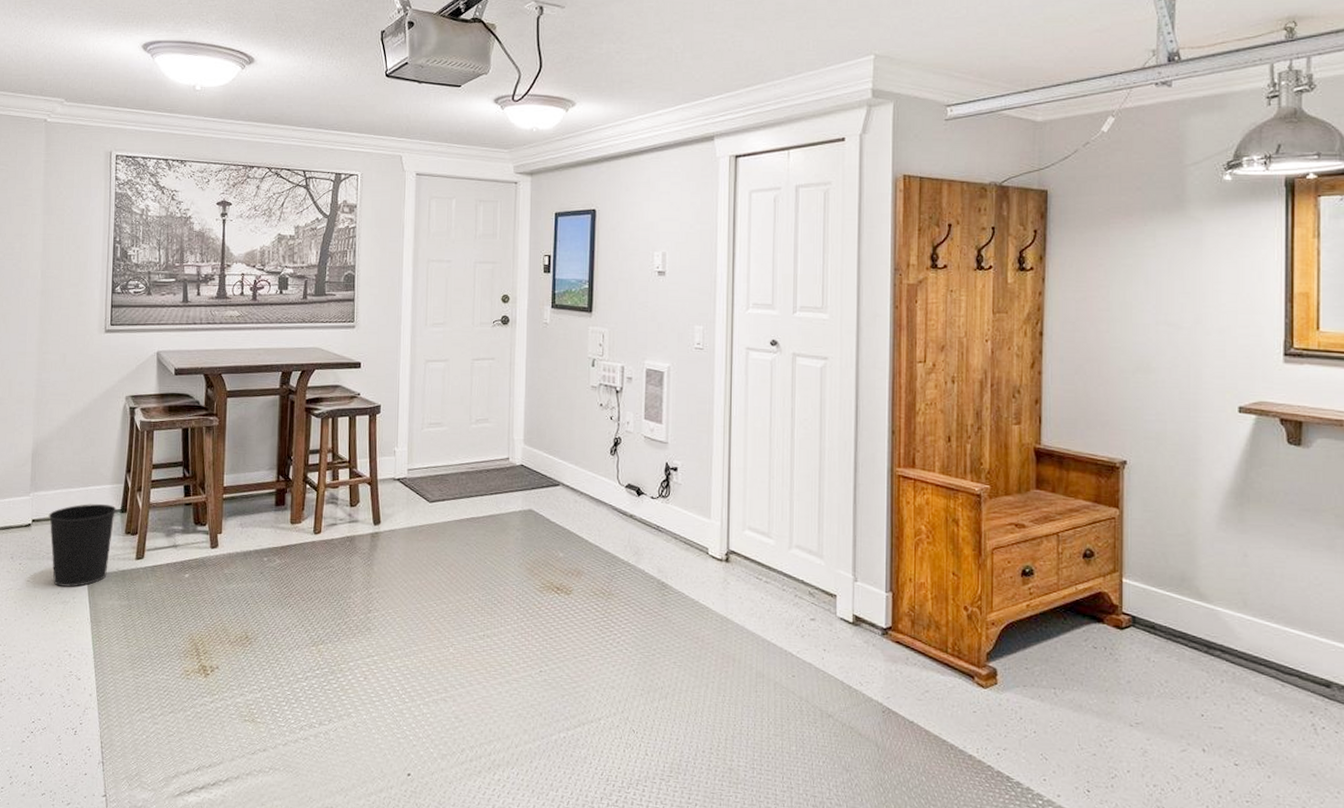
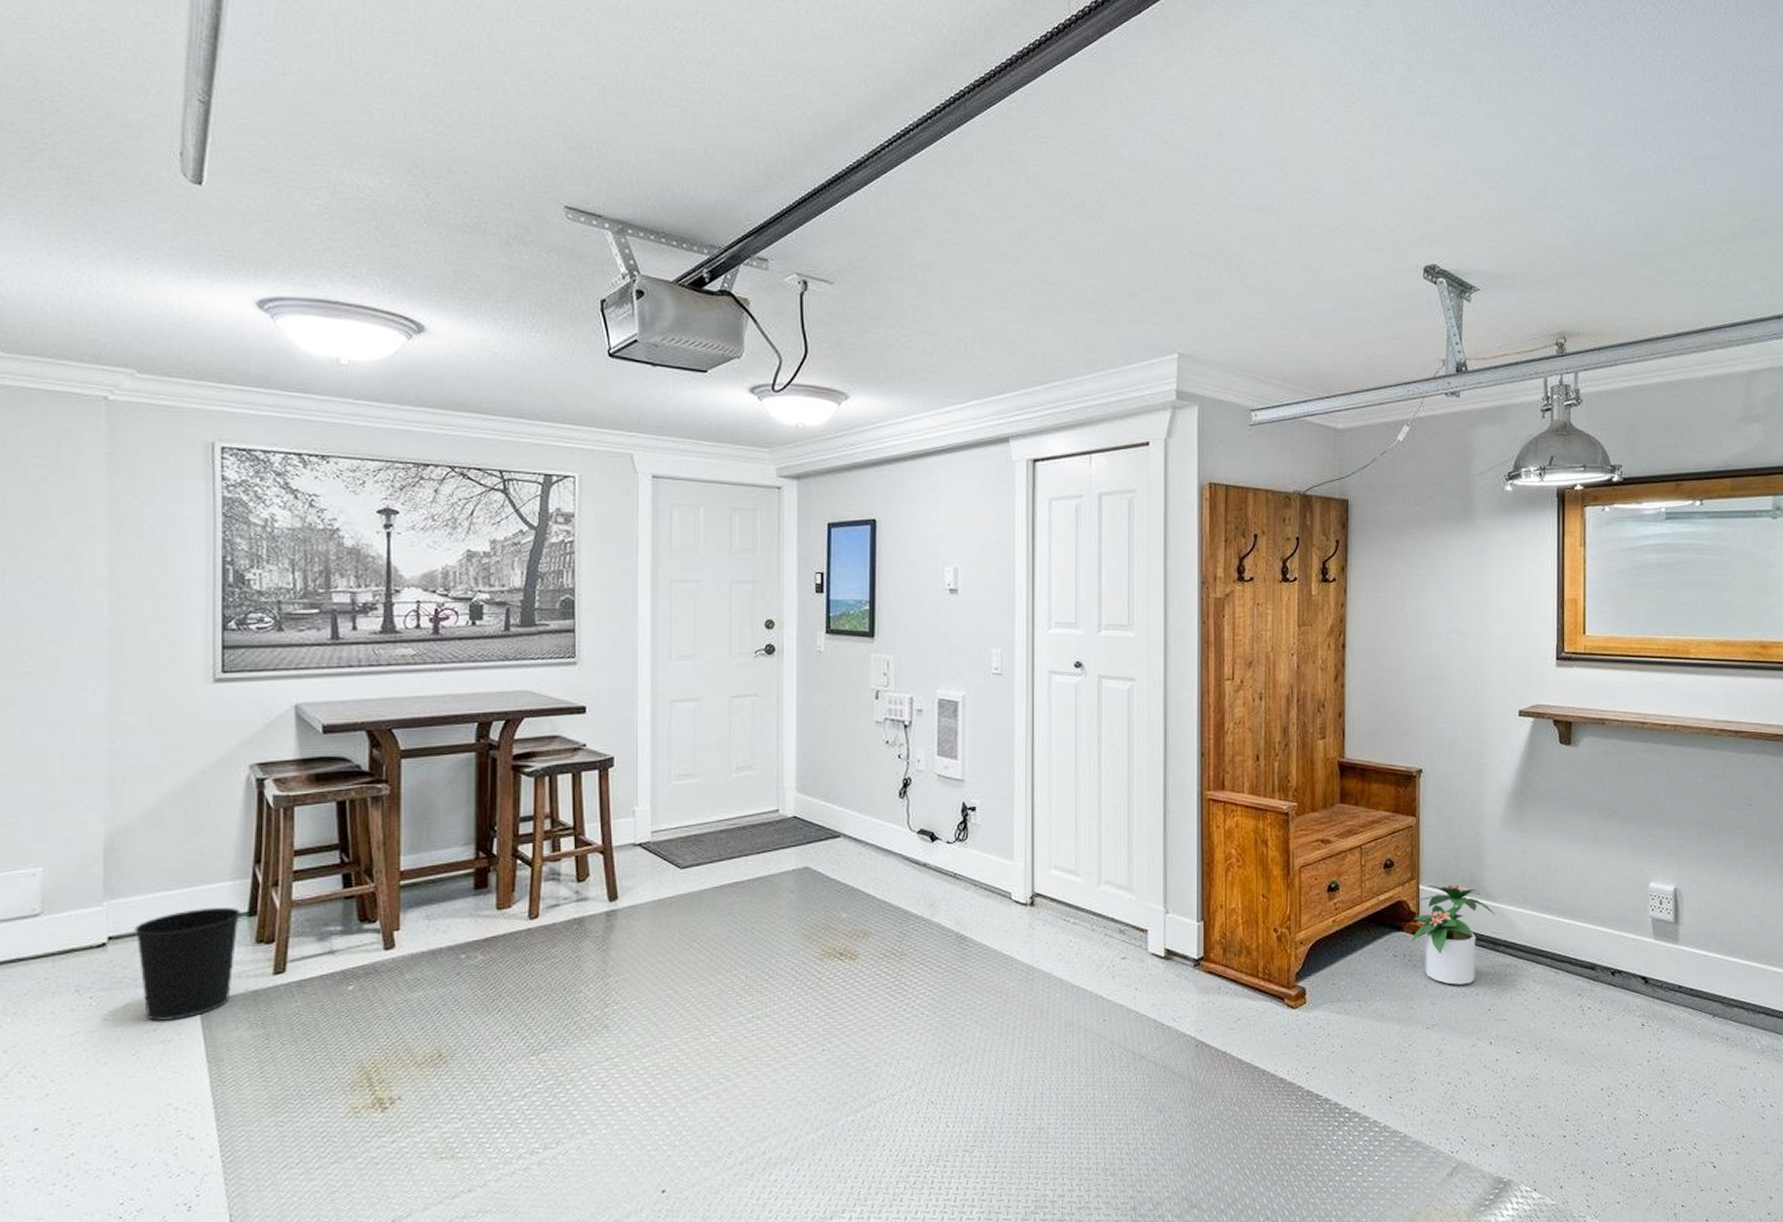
potted plant: none [1112,579,1211,686] -> present [1411,885,1496,985]

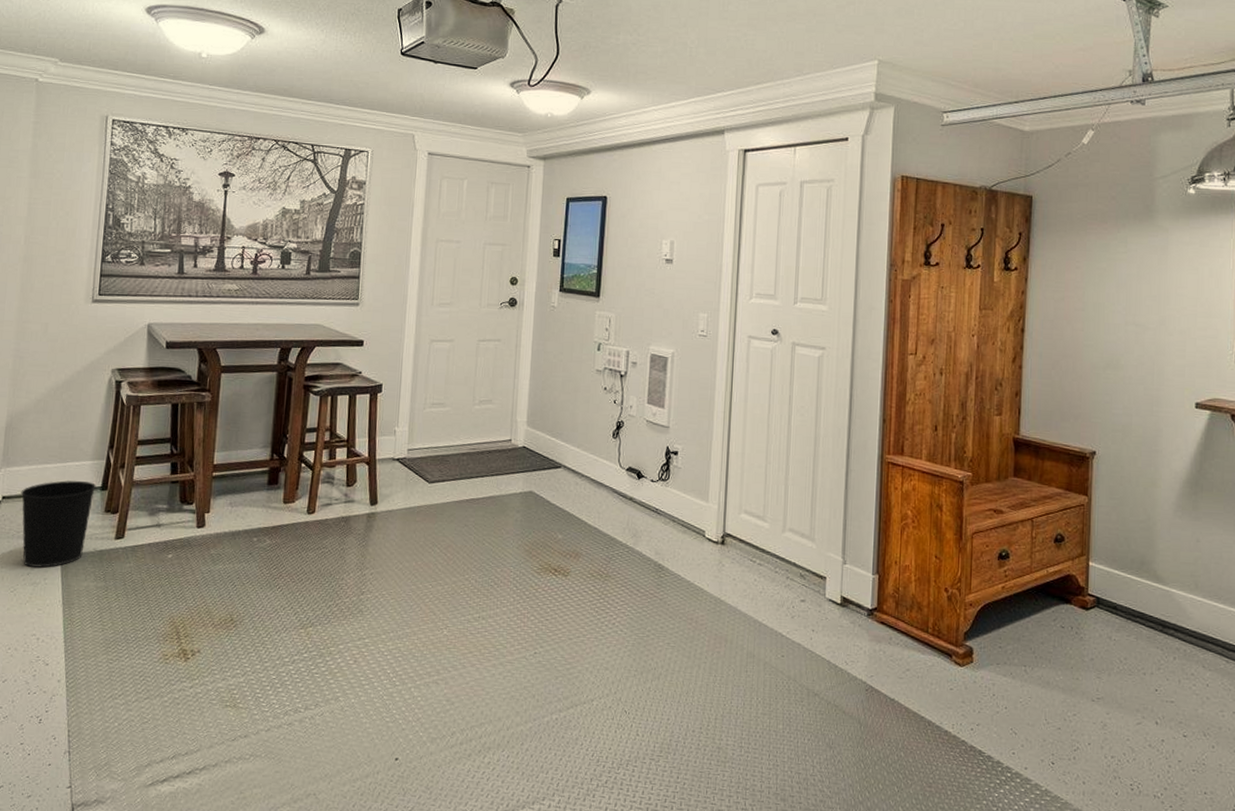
potted plant: present [1411,885,1496,985] -> none [1078,563,1166,663]

